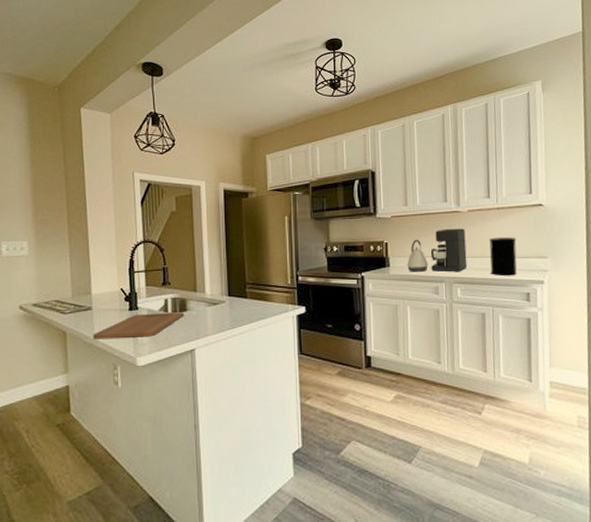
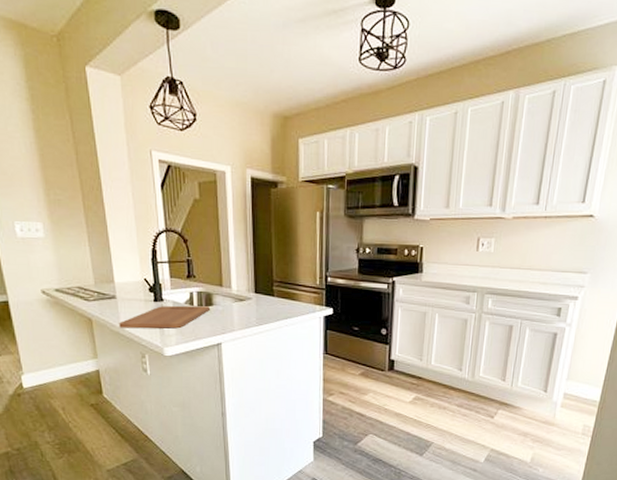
kettle: present [407,239,428,272] -> none [440,245,463,280]
coffee maker: present [430,228,467,272] -> none [465,236,506,283]
canister: present [489,237,517,275] -> none [525,248,559,289]

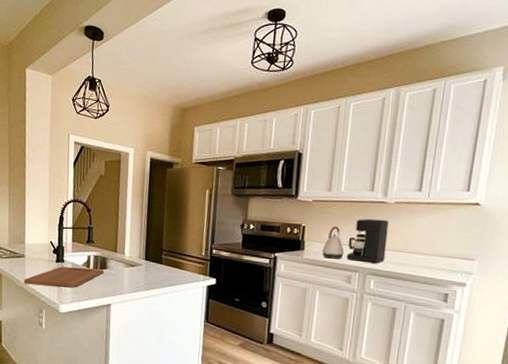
kettle: none [440,245,463,280] -> present [322,226,345,259]
coffee maker: none [465,236,506,283] -> present [346,218,389,264]

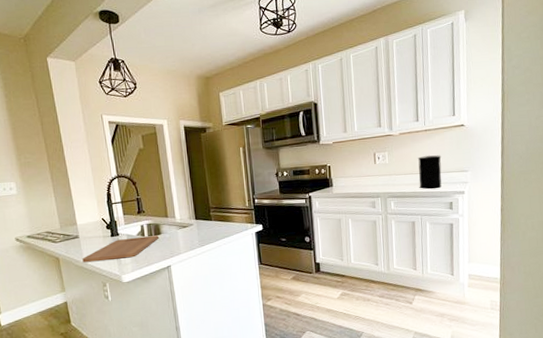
kettle: present [322,226,345,259] -> none [347,161,366,190]
coffee maker: present [346,218,389,264] -> none [367,149,400,189]
canister: none [409,233,444,274] -> present [418,155,442,189]

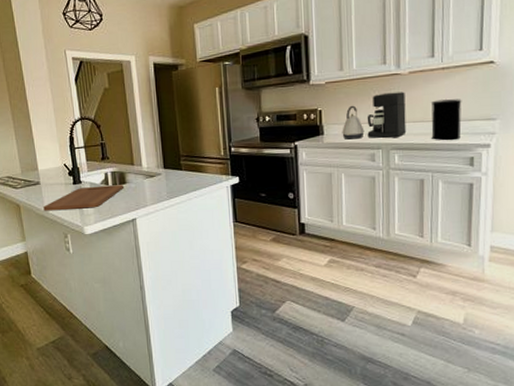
kettle: none [347,161,366,190] -> present [342,105,365,140]
coffee maker: none [367,149,400,189] -> present [367,92,407,138]

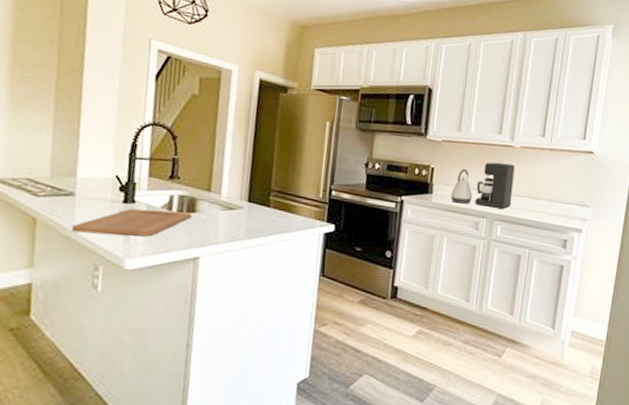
canister: present [431,99,462,140] -> none [533,178,563,220]

